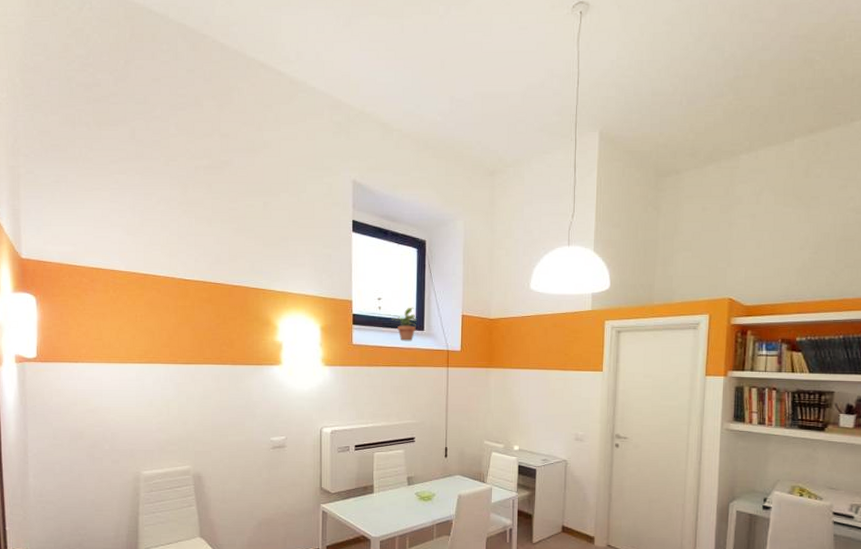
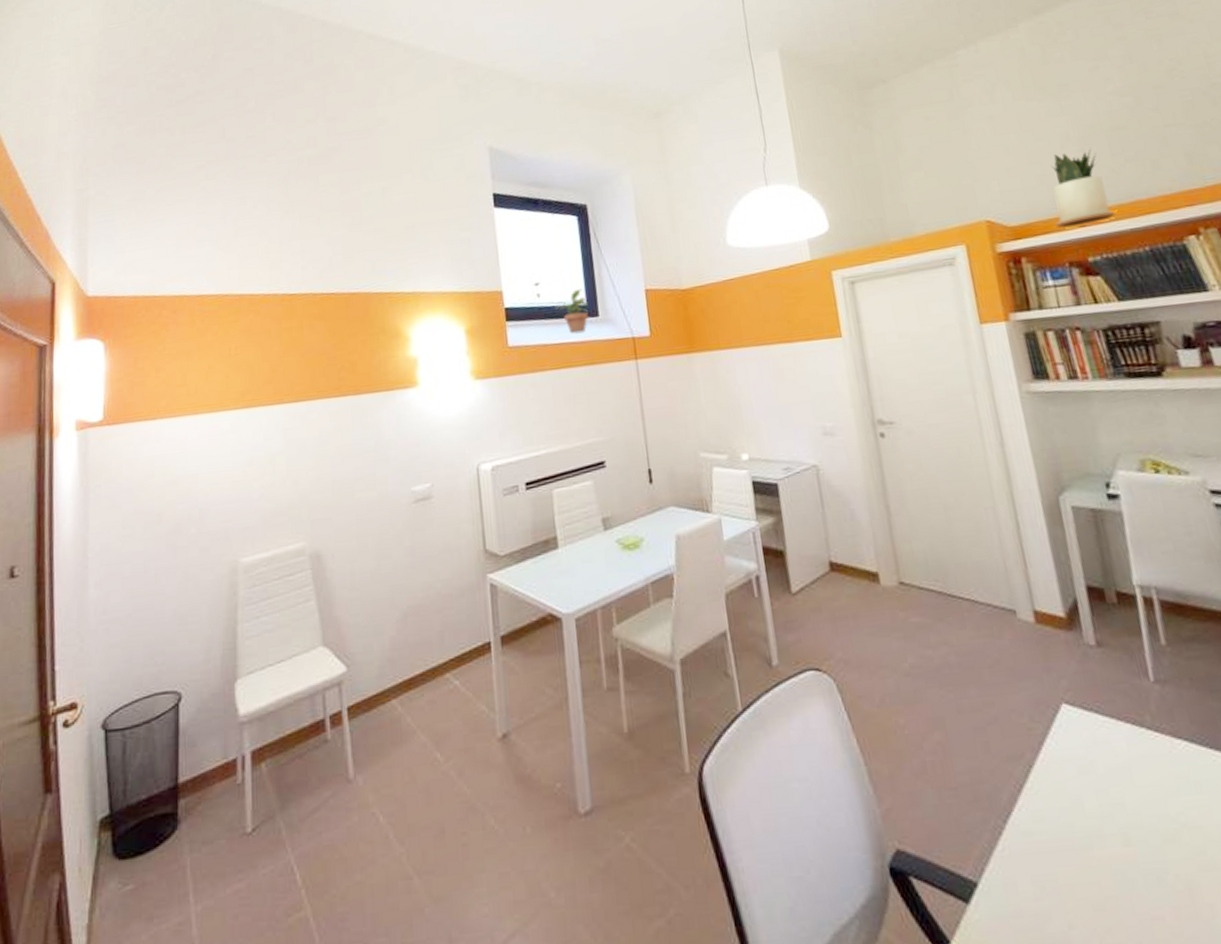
planter: none [778,252,827,313] -> present [1052,148,1117,229]

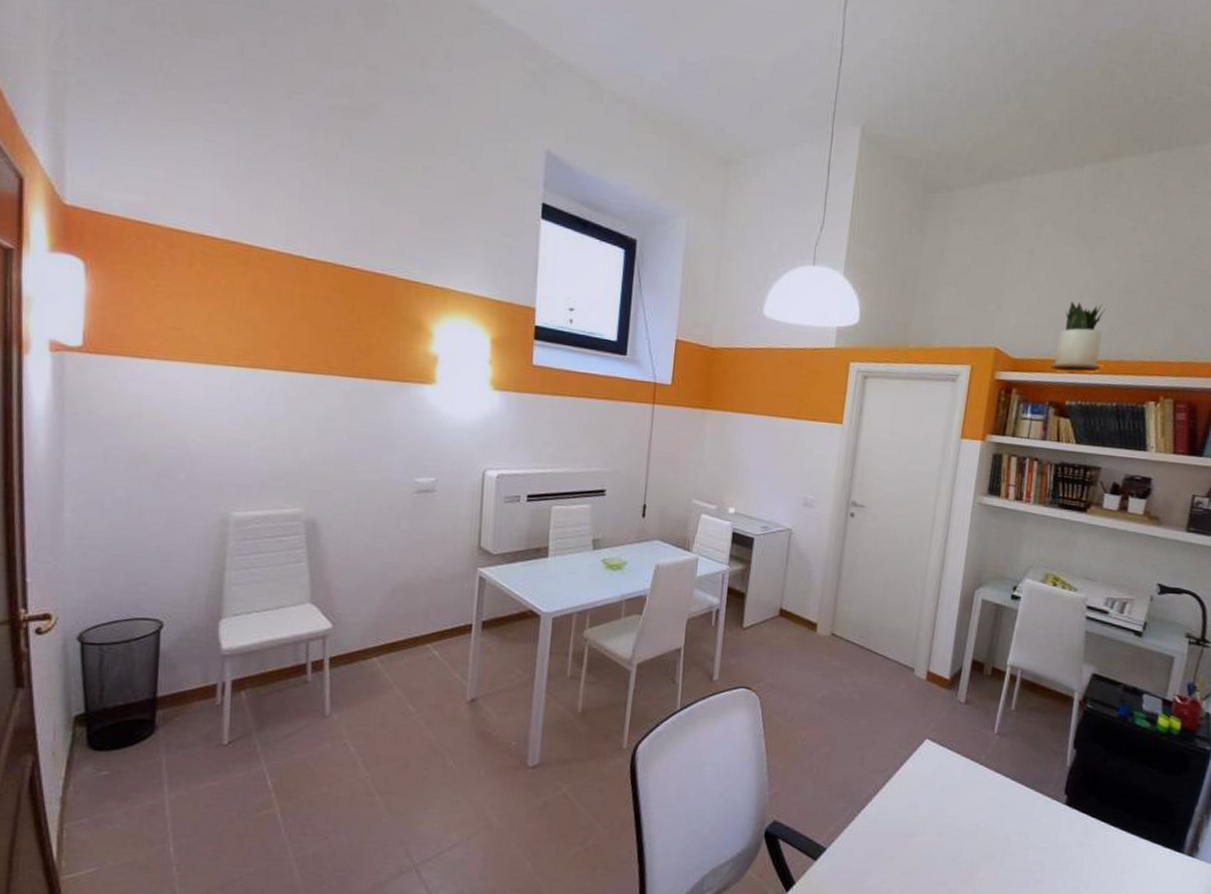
potted plant: present [555,288,588,334] -> none [585,323,619,368]

